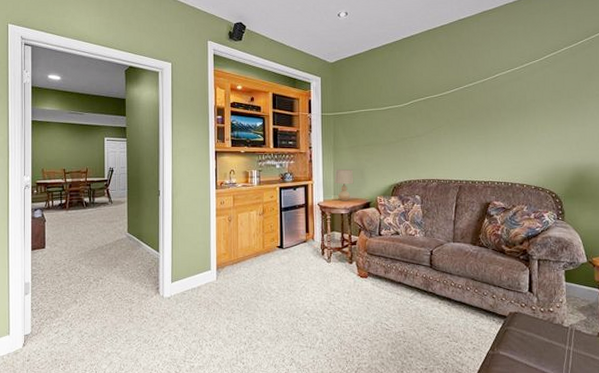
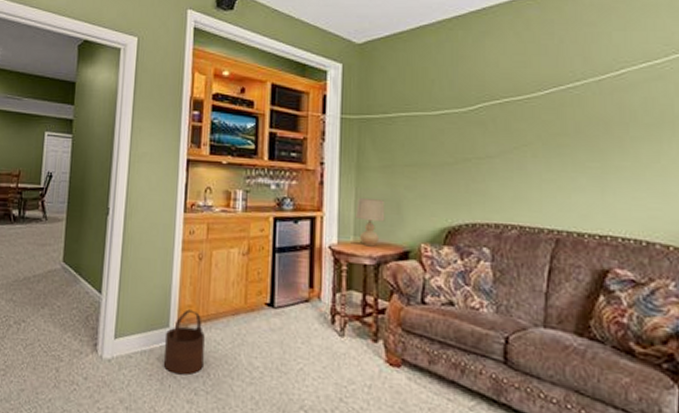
wooden bucket: none [208,256,237,301] -> present [163,309,205,376]

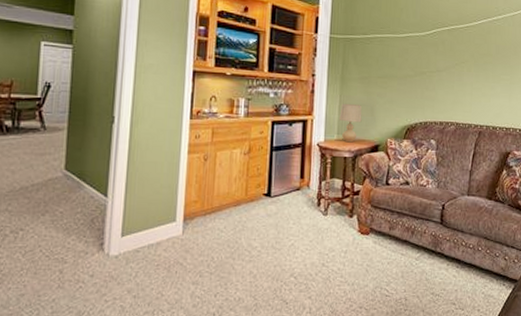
wooden bucket: present [163,309,205,376] -> none [170,204,209,261]

